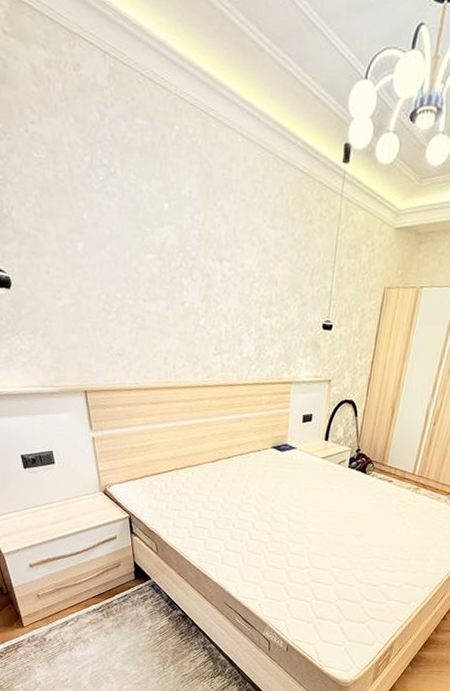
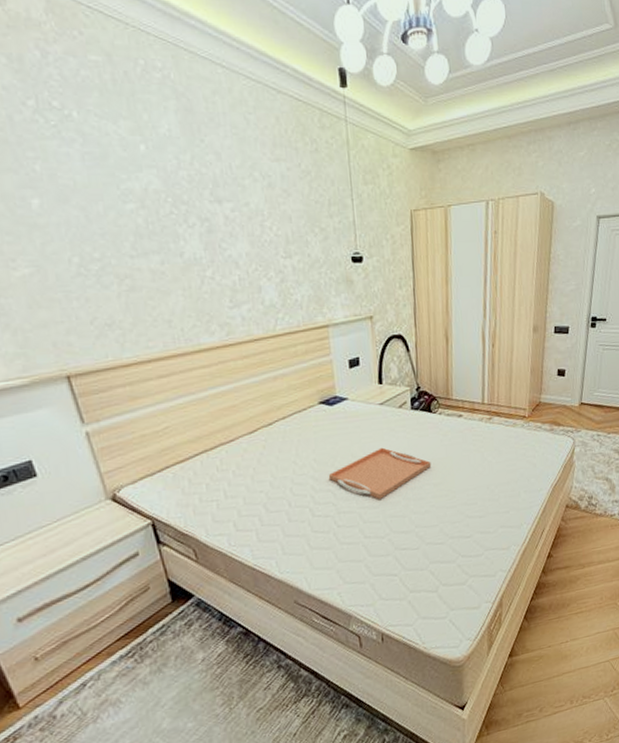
serving tray: none [268,495,357,537] -> present [328,447,432,499]

